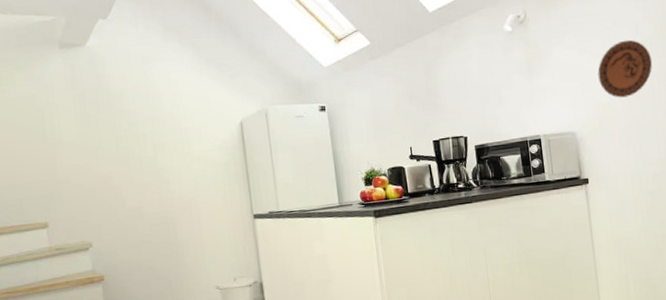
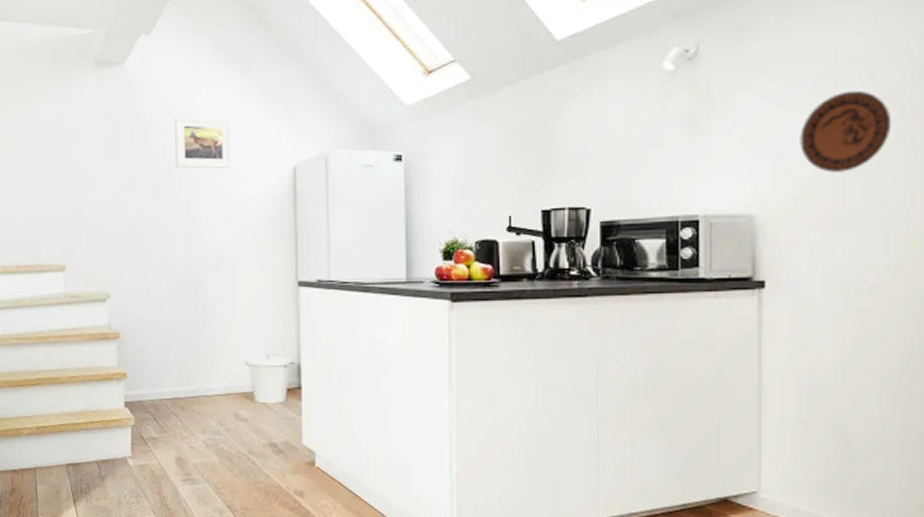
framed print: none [135,85,189,130] -> present [174,116,232,169]

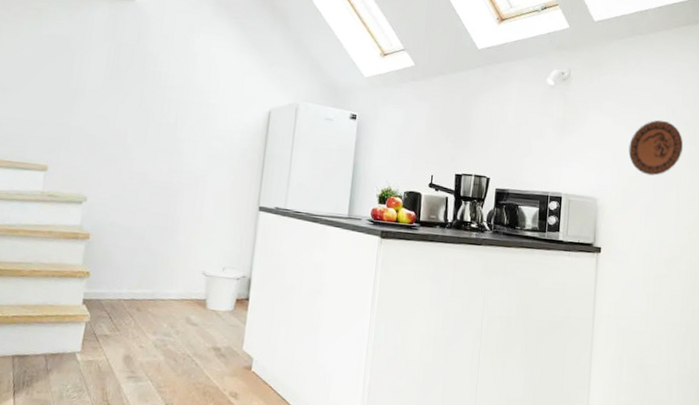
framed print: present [174,116,232,169] -> none [167,52,222,104]

